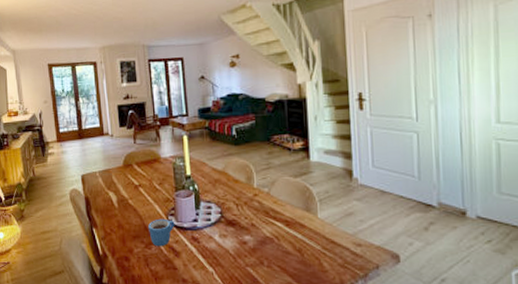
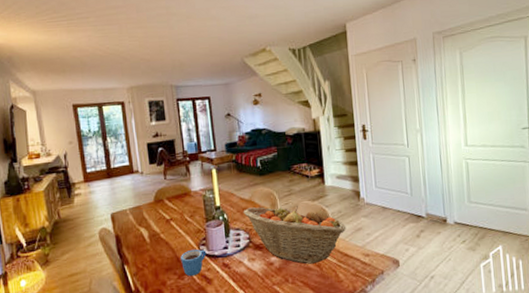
fruit basket: none [215,179,334,248] -> present [243,206,346,264]

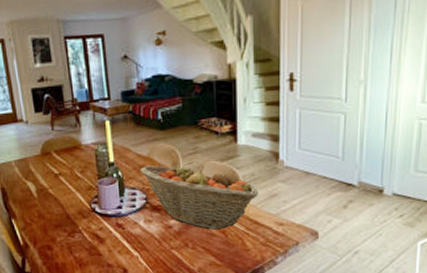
mug: present [181,249,207,277] -> none [71,206,99,235]

